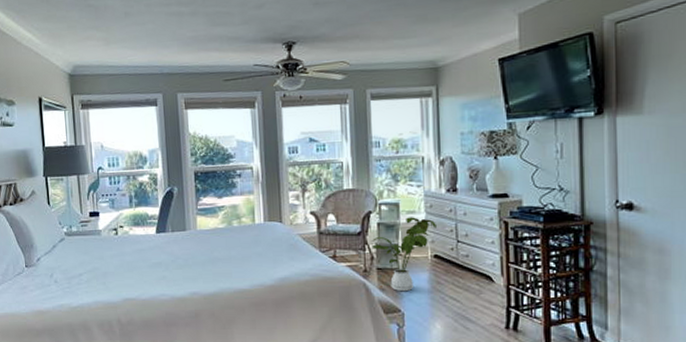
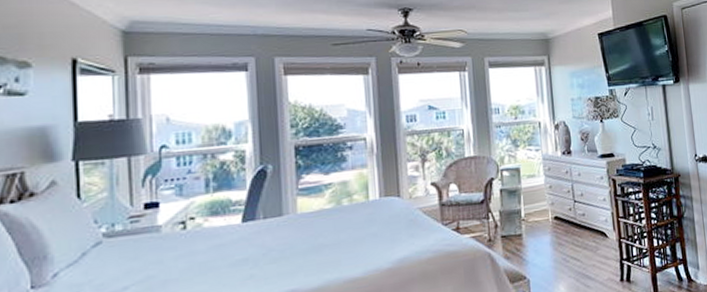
house plant: present [372,217,436,292] -> none [495,181,555,258]

